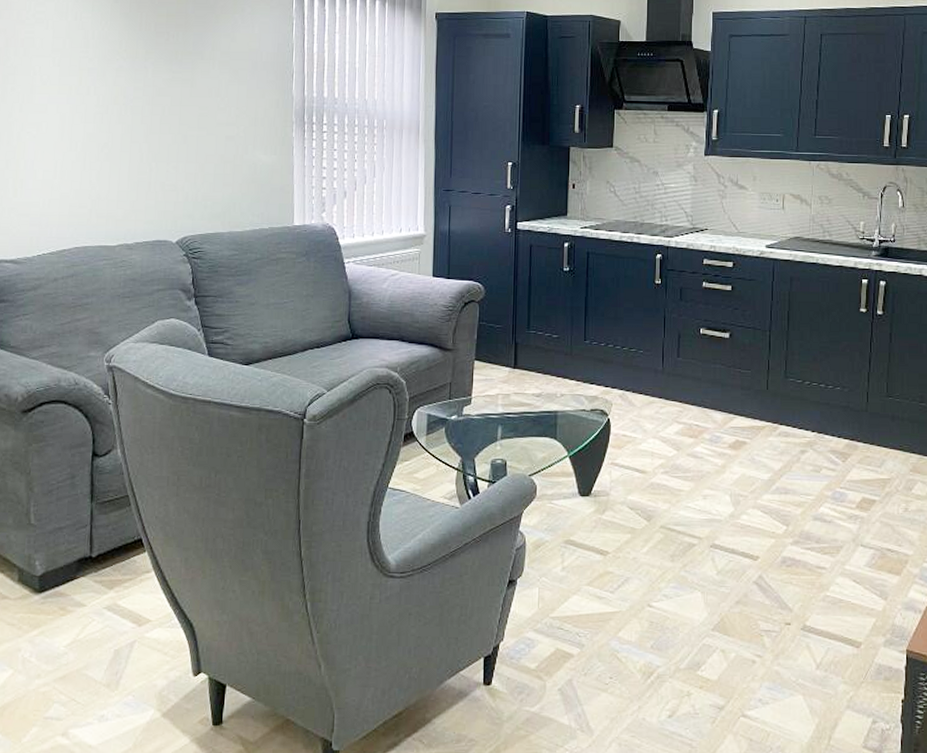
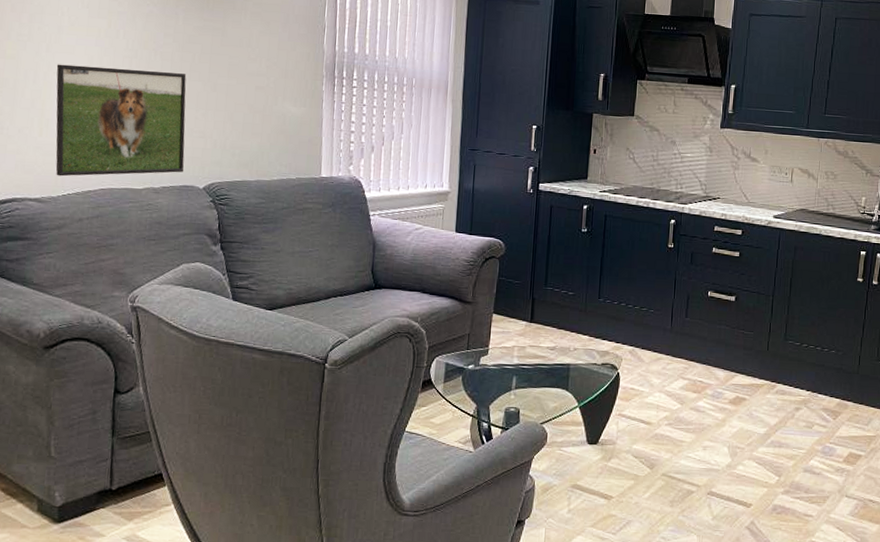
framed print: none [29,124,157,237] -> present [55,64,187,177]

